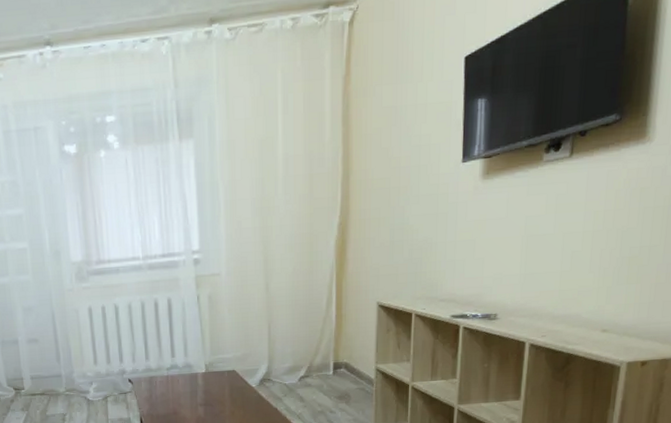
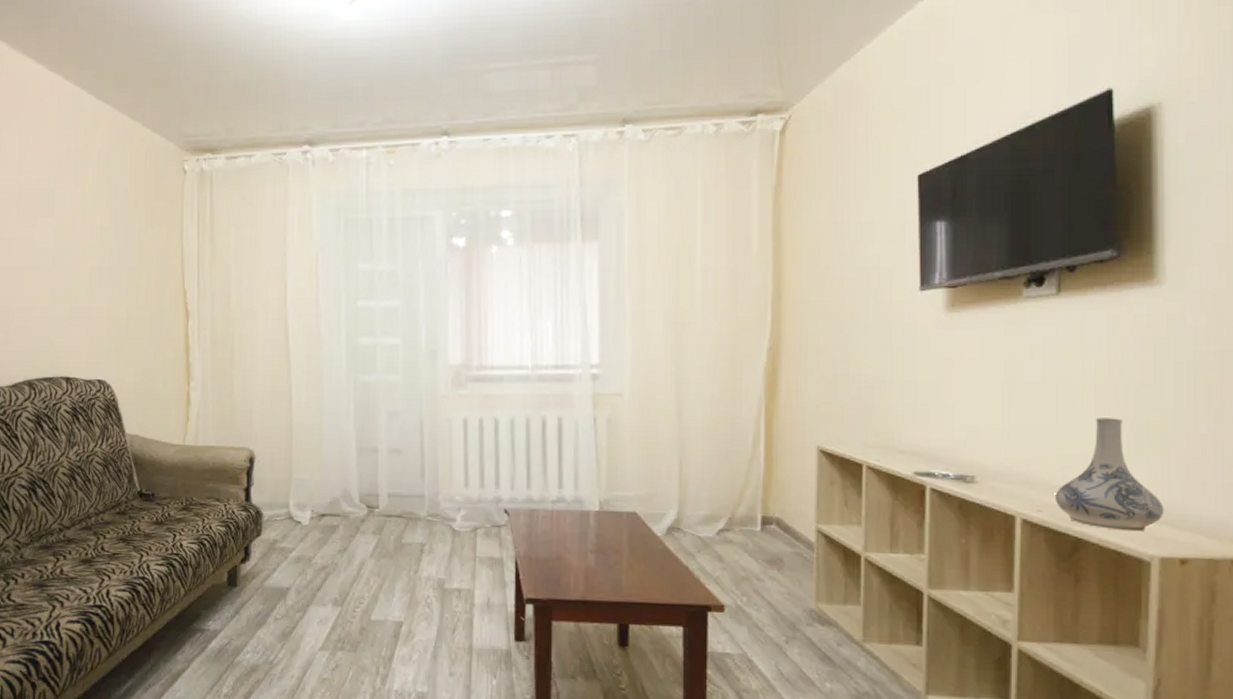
decorative vase: none [556,257,634,345] -> present [1056,418,1164,532]

